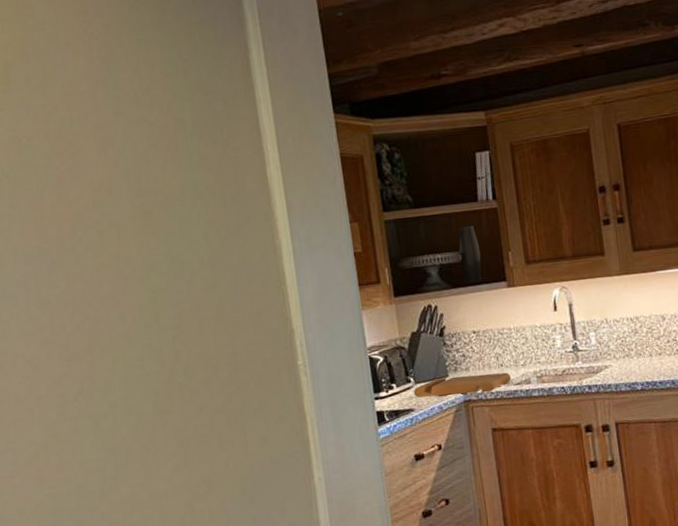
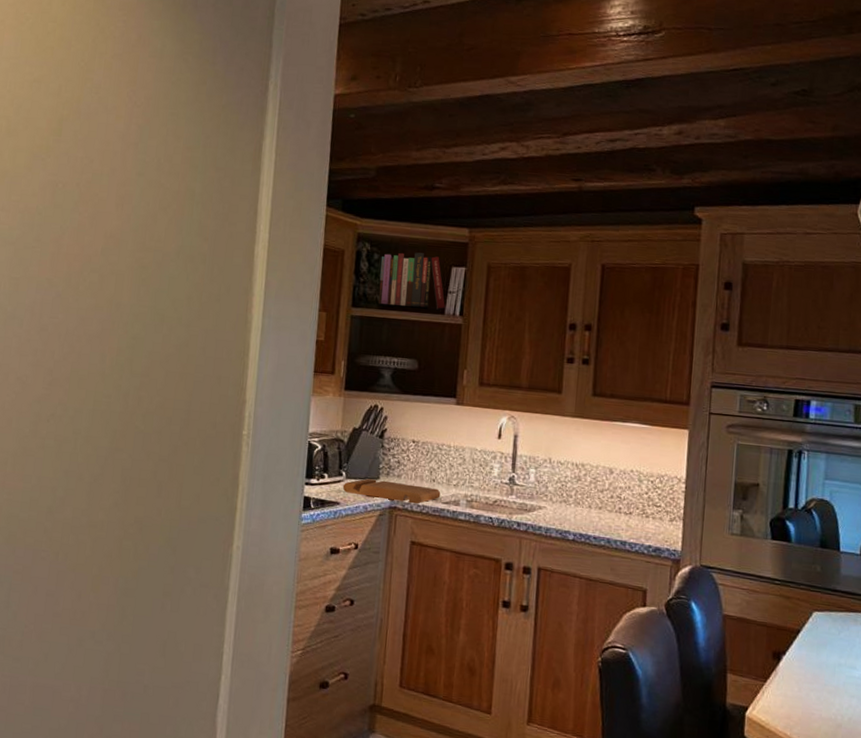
books: none [403,144,477,205] -> present [377,252,445,311]
vase: present [458,225,482,283] -> none [414,335,437,393]

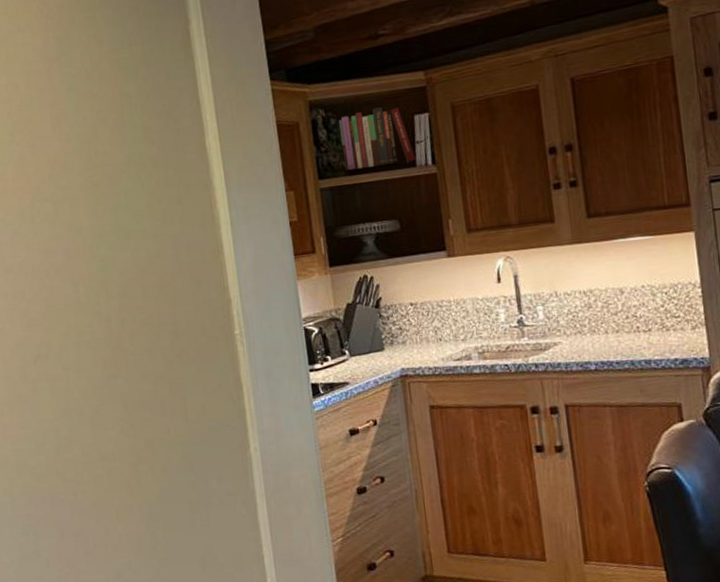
cutting board: present [342,478,441,504] -> none [348,347,451,371]

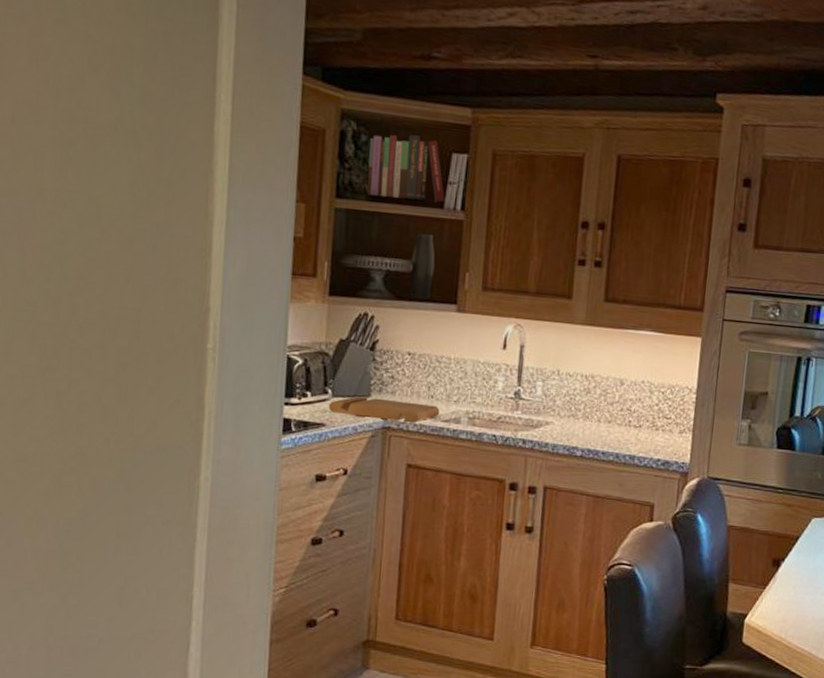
cutting board: none [348,347,451,371] -> present [328,396,440,423]
vase: none [395,192,420,253] -> present [410,233,435,299]

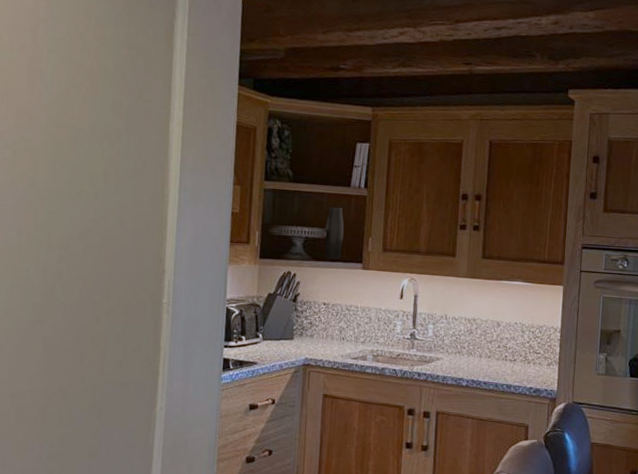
cutting board: present [328,396,440,423] -> none [259,339,350,361]
books: present [366,134,445,205] -> none [289,129,351,184]

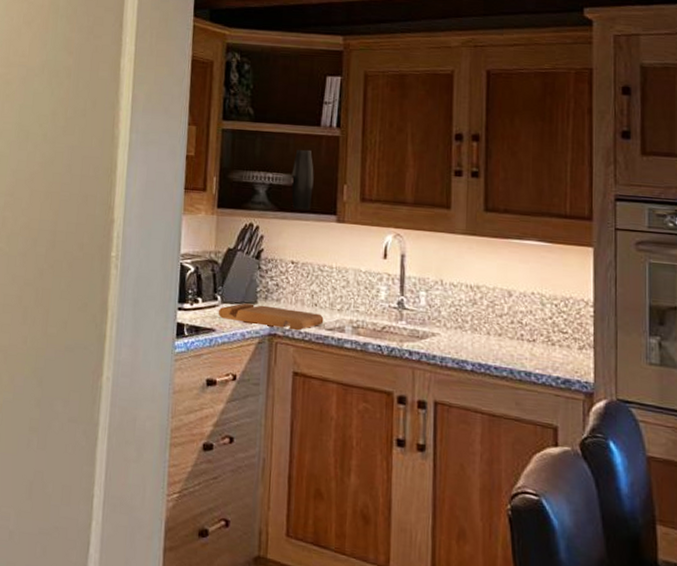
cutting board: none [259,339,350,361] -> present [218,303,324,331]

